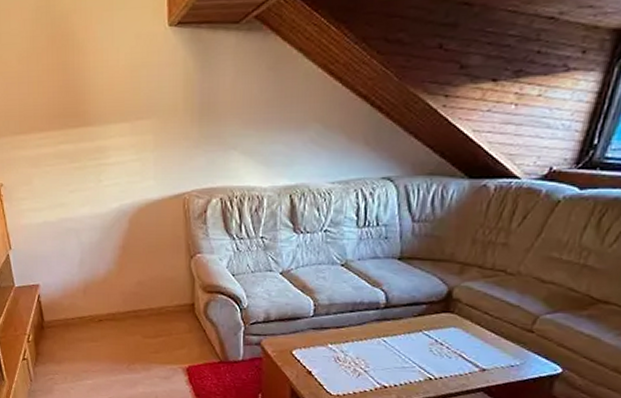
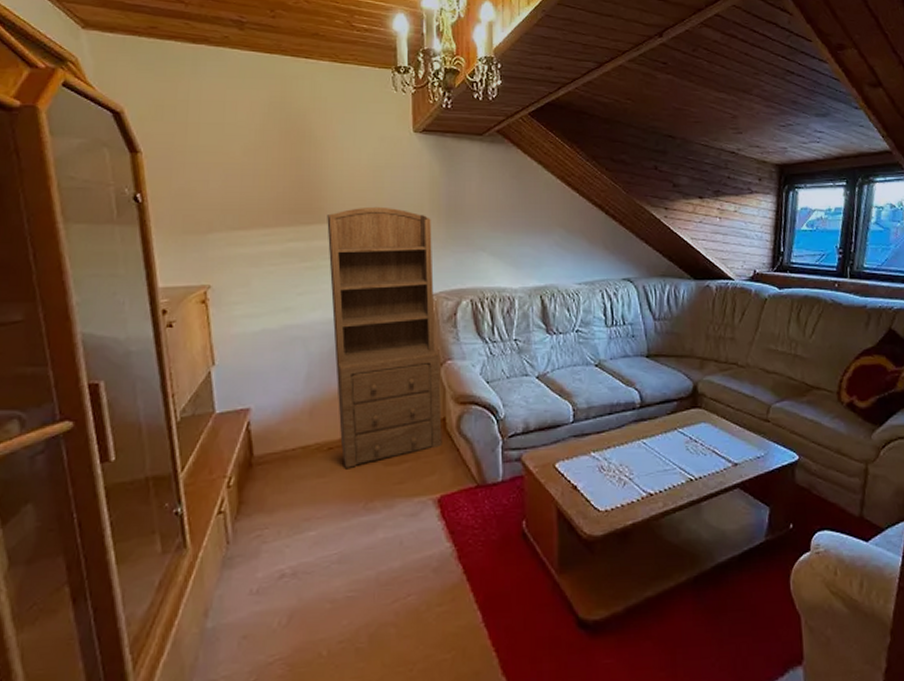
shelving unit: none [91,107,191,337] -> present [327,206,442,468]

